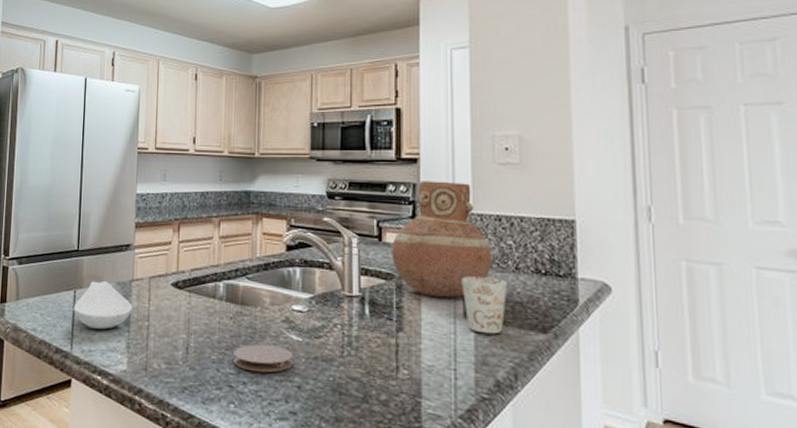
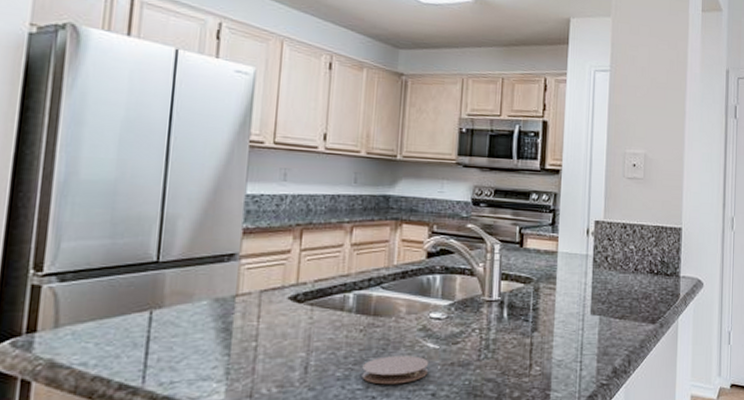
spoon rest: present [73,280,133,329] -> none [148,297,236,355]
vase: present [391,181,493,297] -> none [530,191,617,297]
mug: present [461,276,508,335] -> none [591,278,628,328]

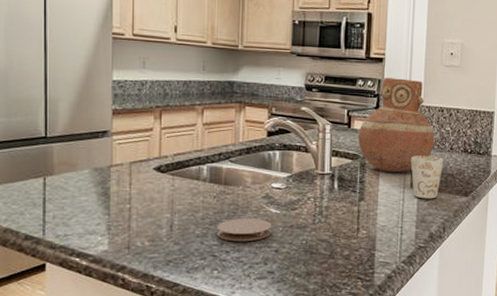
vase: none [530,191,617,297] -> present [357,77,435,172]
mug: none [591,278,628,328] -> present [411,156,444,199]

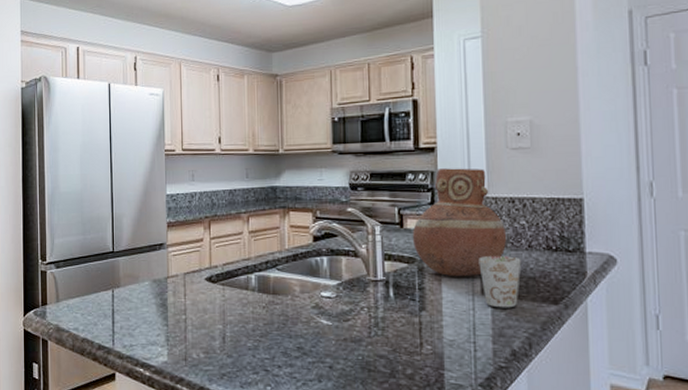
coaster: present [217,219,272,242] -> none [268,330,325,356]

